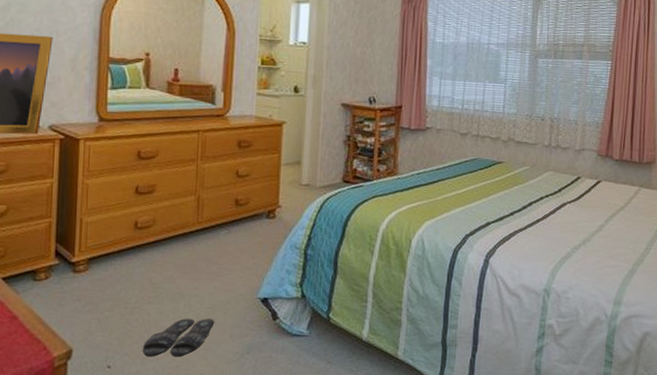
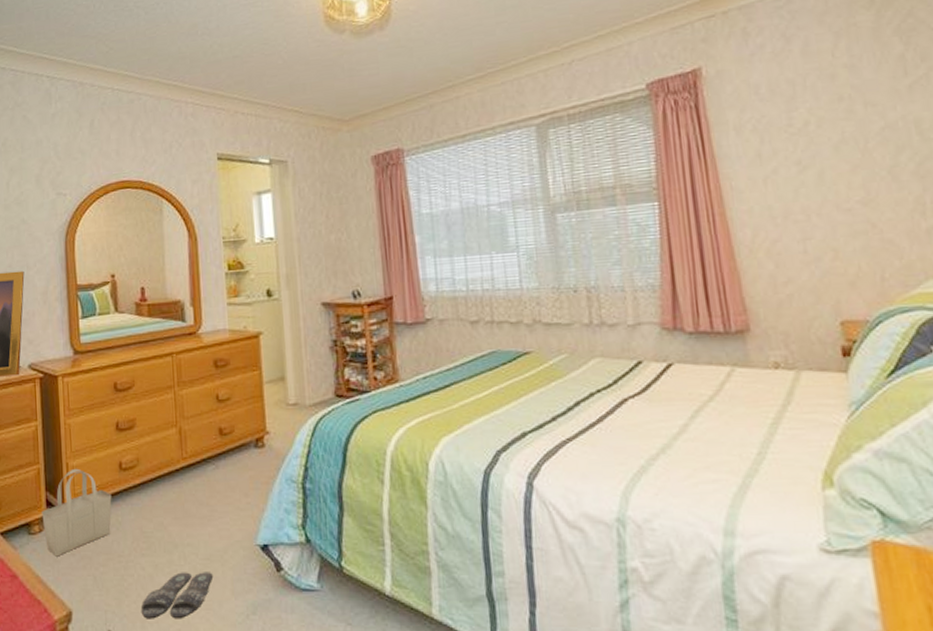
shopping bag: none [49,224,124,302] -> present [42,468,112,557]

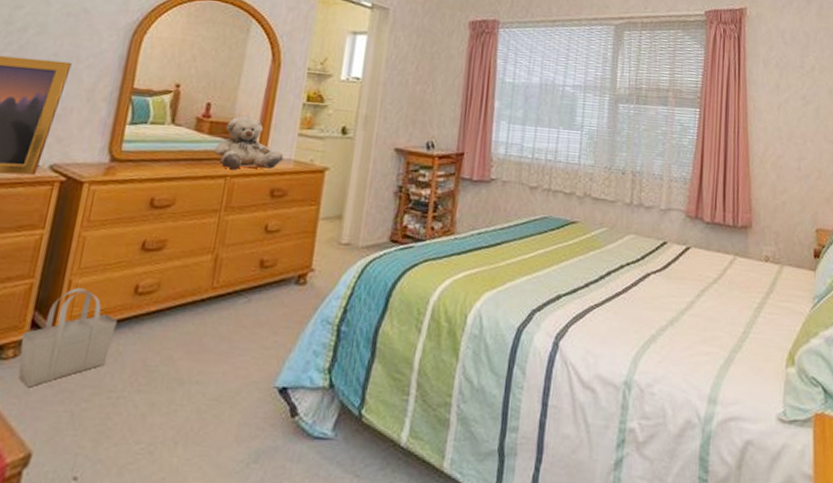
slippers: present [141,572,214,619] -> none [122,412,219,465]
teddy bear: none [157,293,219,347] -> present [214,115,284,170]

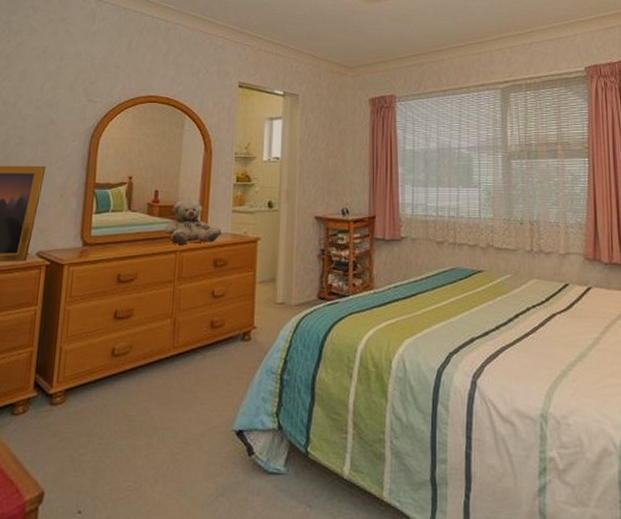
shopping bag: present [18,287,118,388] -> none [27,352,101,438]

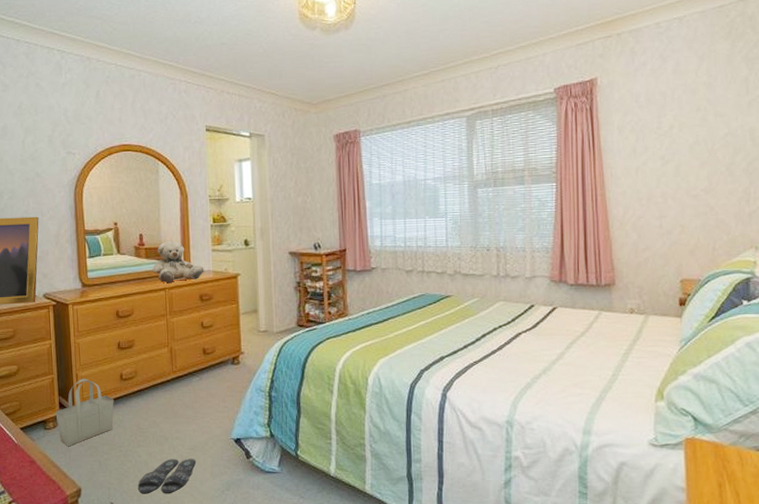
shopping bag: none [27,352,101,438] -> present [55,378,114,447]
slippers: none [115,455,189,500] -> present [138,459,196,494]

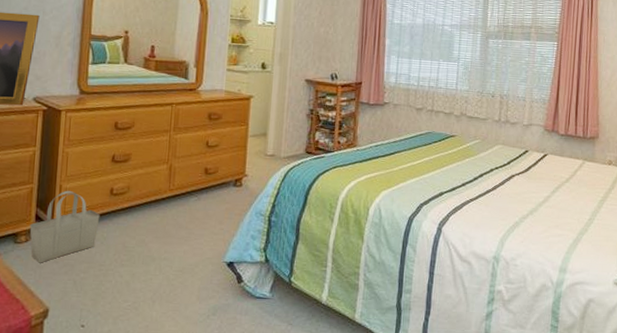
slippers: present [138,459,196,494] -> none [115,280,184,317]
teddy bear: present [152,240,204,284] -> none [161,55,217,99]

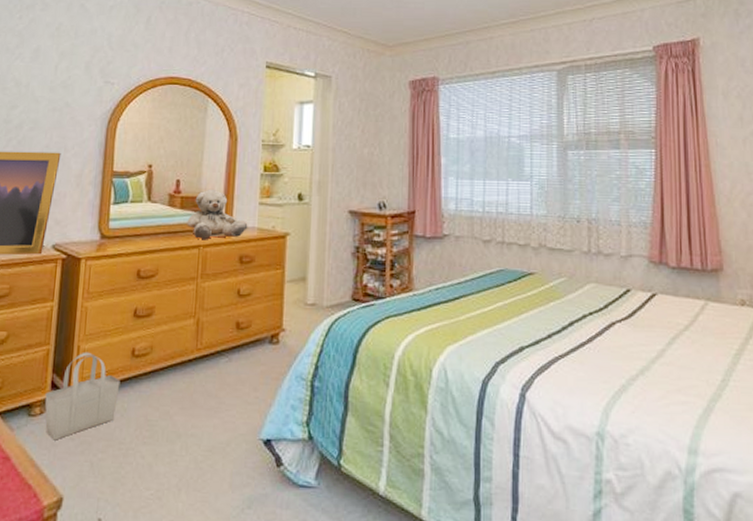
teddy bear: none [161,55,217,99] -> present [187,188,248,240]

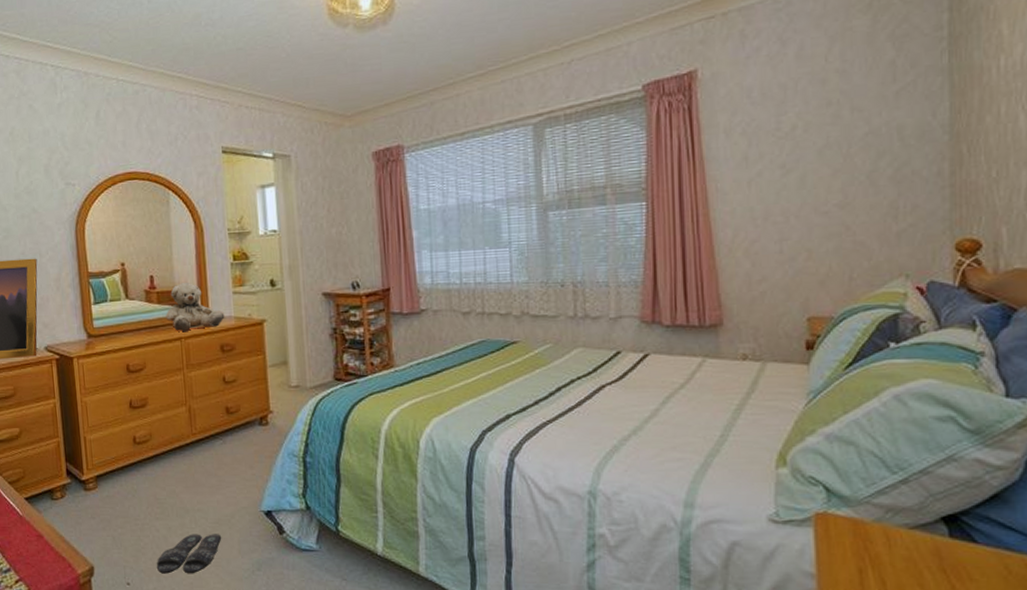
shopping bag: present [45,352,121,441] -> none [63,442,128,519]
slippers: none [136,462,213,509] -> present [157,534,222,574]

